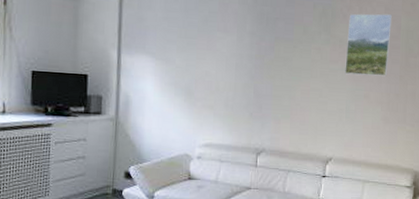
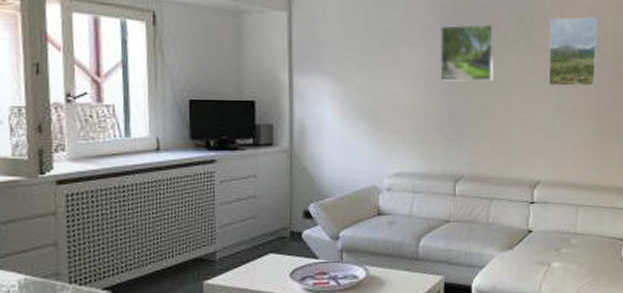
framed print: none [249,16,300,68] -> present [439,24,495,82]

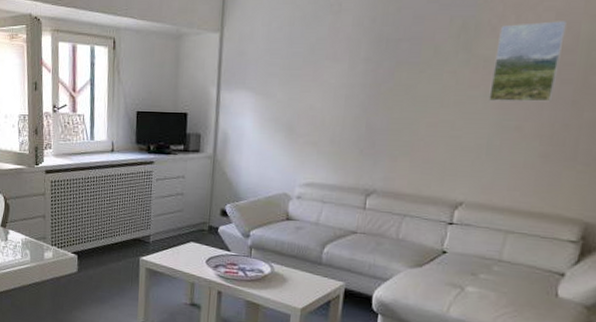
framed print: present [439,24,495,82] -> none [361,35,430,97]

